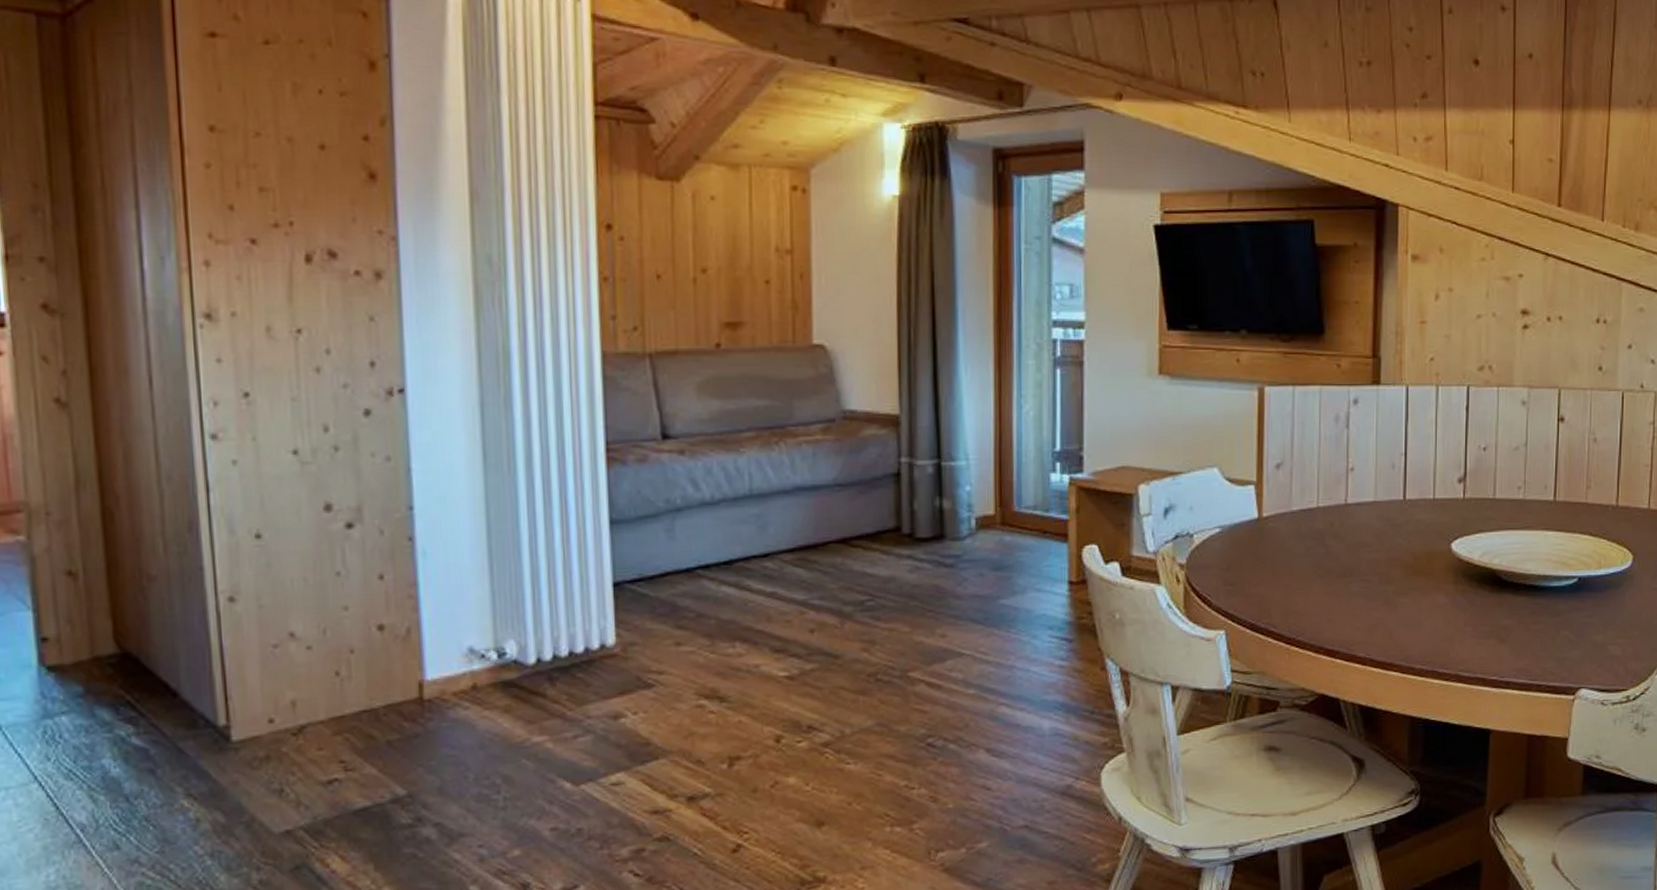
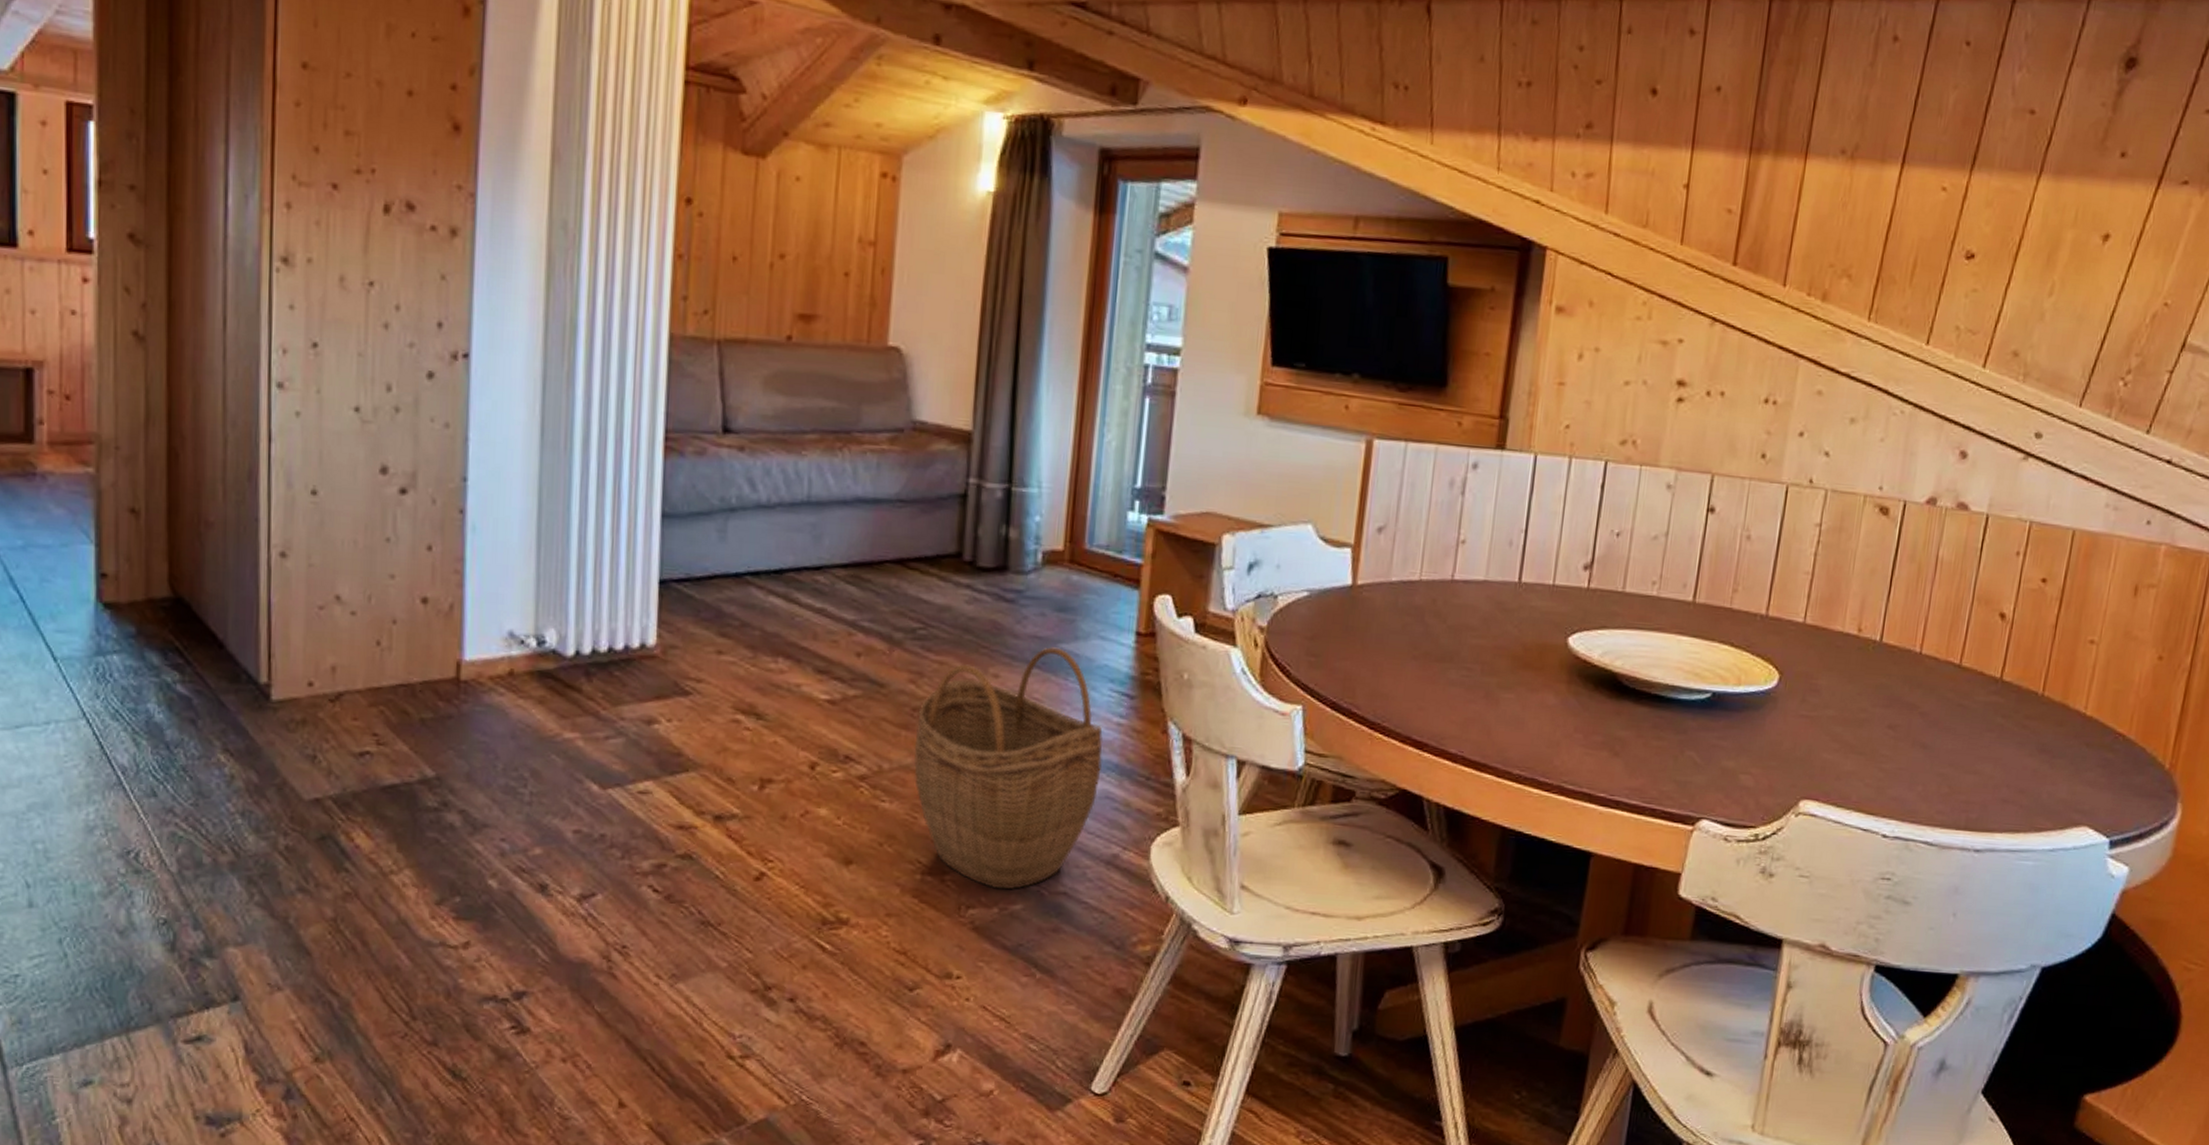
woven basket: none [872,603,1049,831] -> present [914,647,1104,890]

